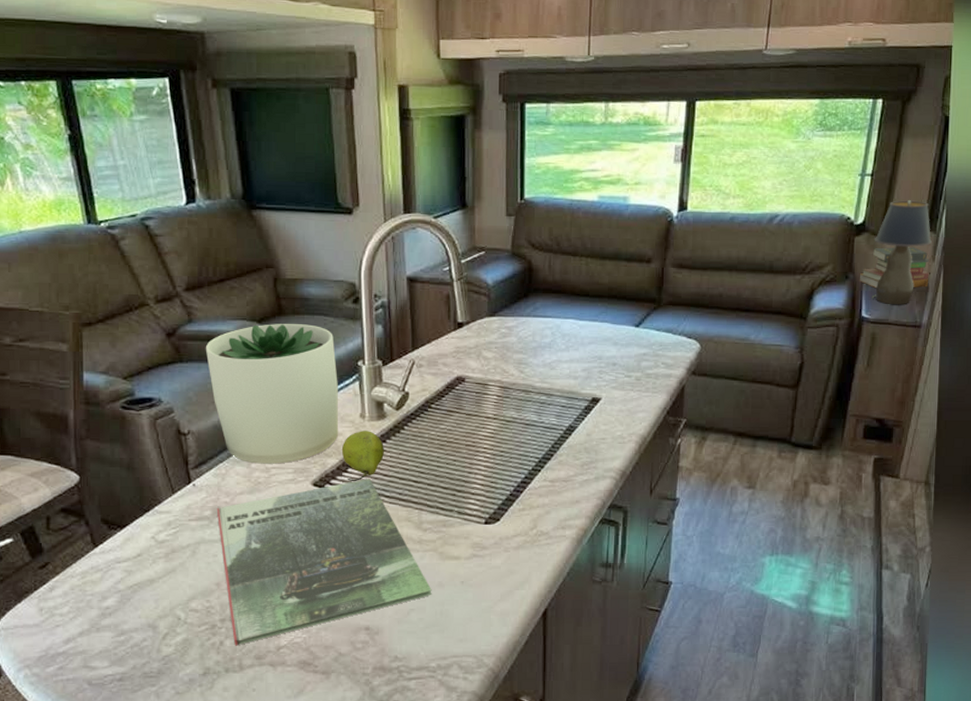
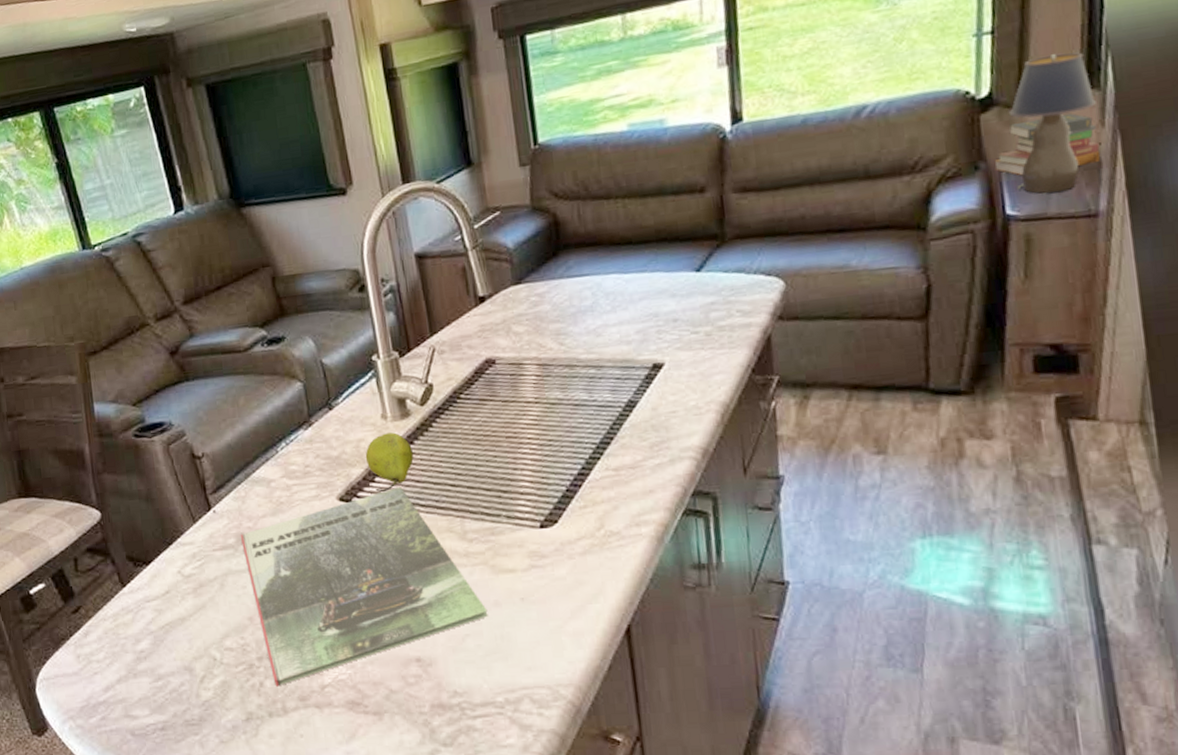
planter: present [205,324,339,464] -> none [209,322,361,482]

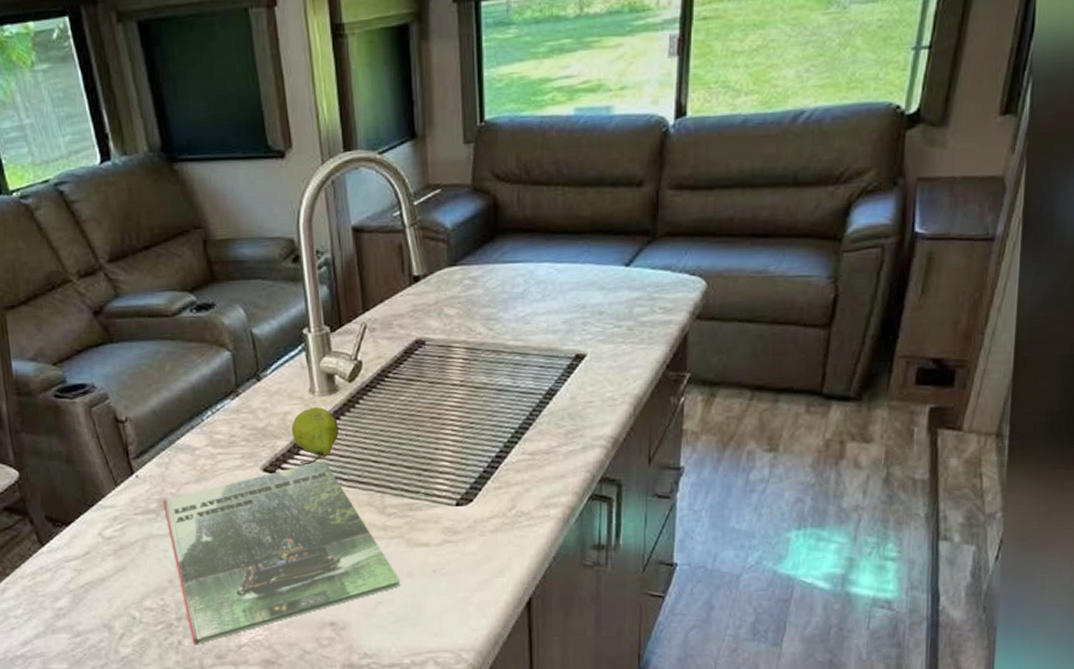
books: present [994,113,1101,176] -> none [911,137,1007,195]
table lamp: present [1010,52,1096,194] -> none [928,75,1011,215]

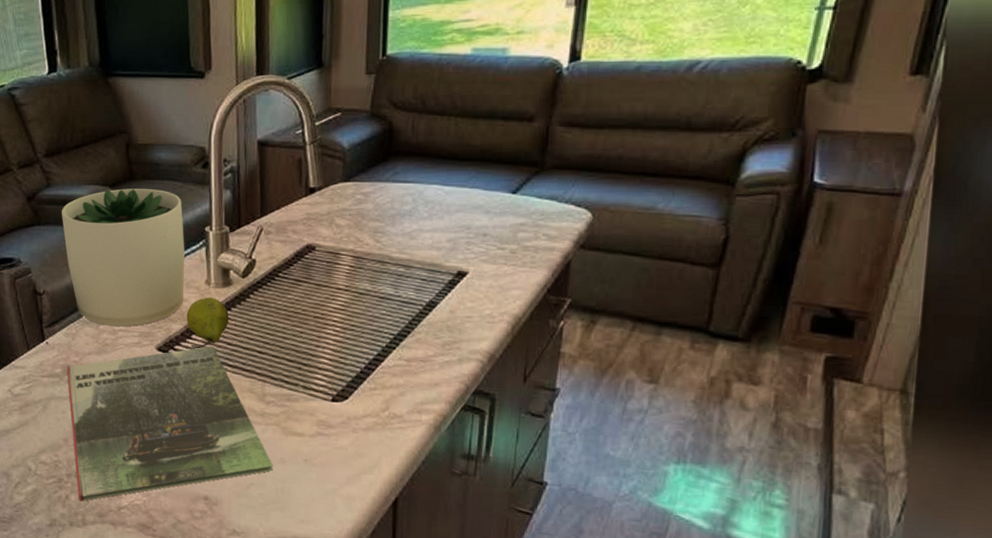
planter: none [135,290,287,450] -> present [61,188,185,327]

